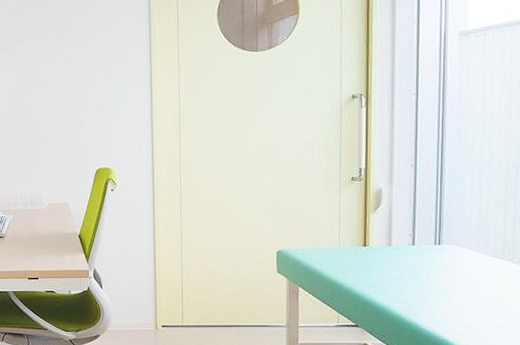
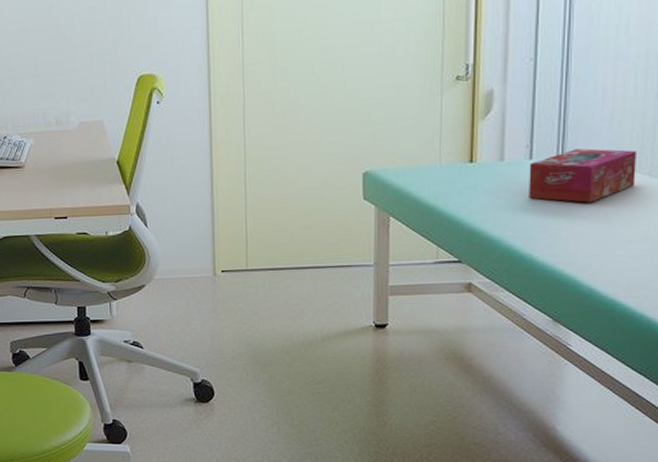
tissue box: none [412,238,500,282] -> present [529,148,636,203]

